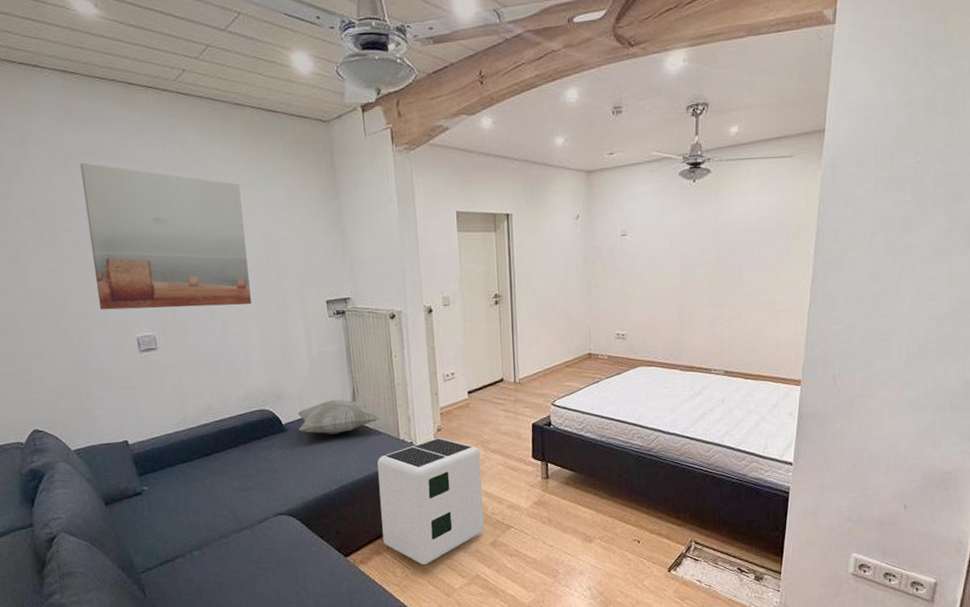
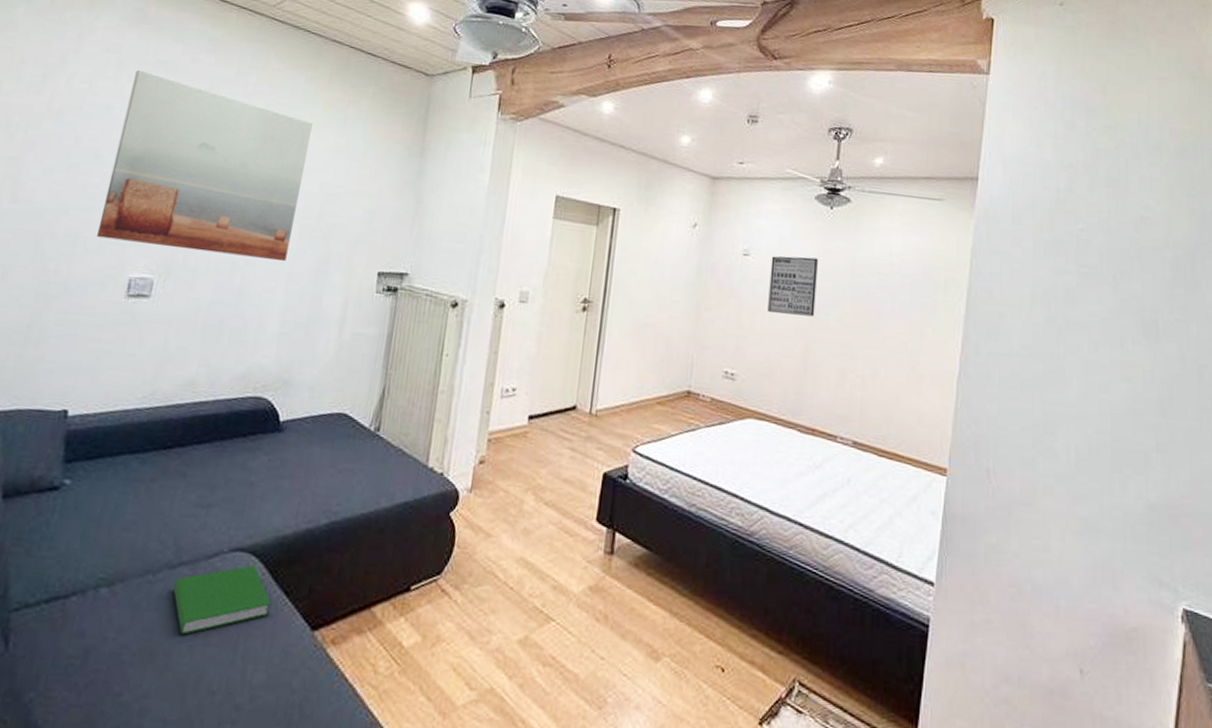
hardcover book: none [242,523,313,572] -> present [173,565,272,635]
decorative pillow: present [298,399,379,434] -> none [298,398,407,446]
air purifier: present [377,438,484,566] -> none [371,472,530,662]
wall art: none [646,228,686,280] -> present [767,256,818,317]

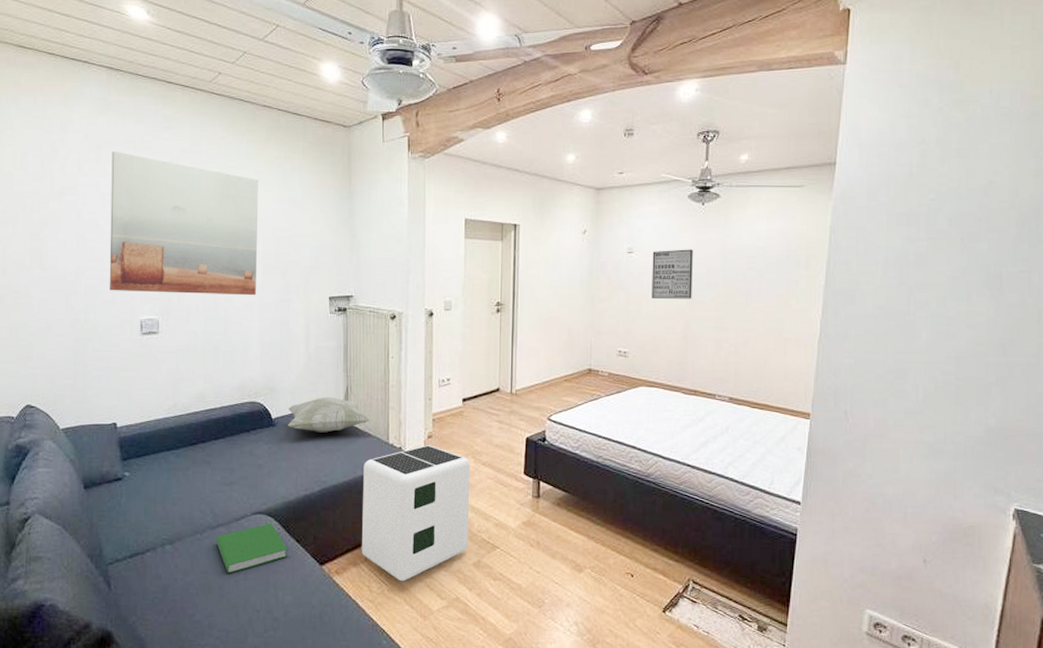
decorative pillow: none [298,398,407,446] -> present [287,397,369,433]
air purifier: none [371,472,530,662] -> present [362,445,471,582]

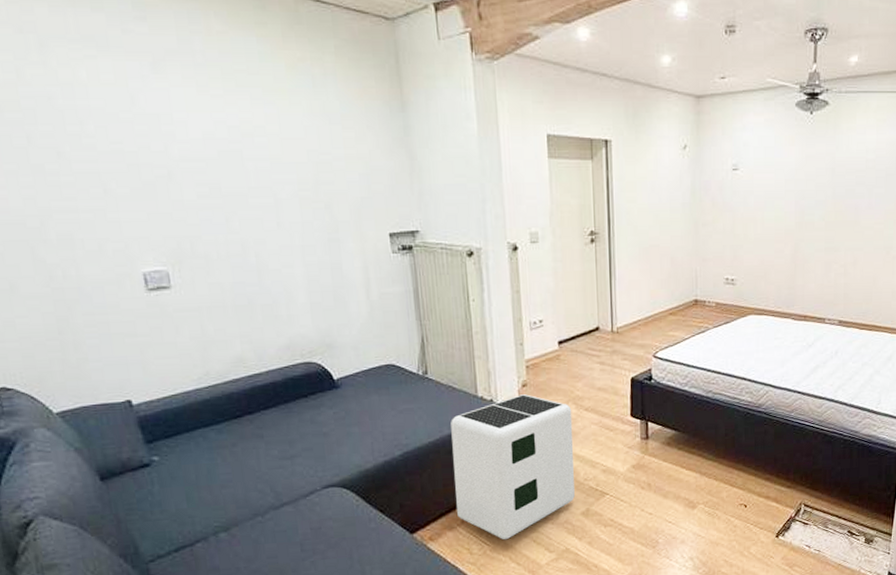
wall art: present [109,150,258,296] -> none [63,49,295,238]
hardcover book: present [216,523,288,574] -> none [282,496,371,555]
decorative pillow: present [287,397,369,433] -> none [353,350,453,391]
wall art: present [652,249,693,299] -> none [759,164,801,220]

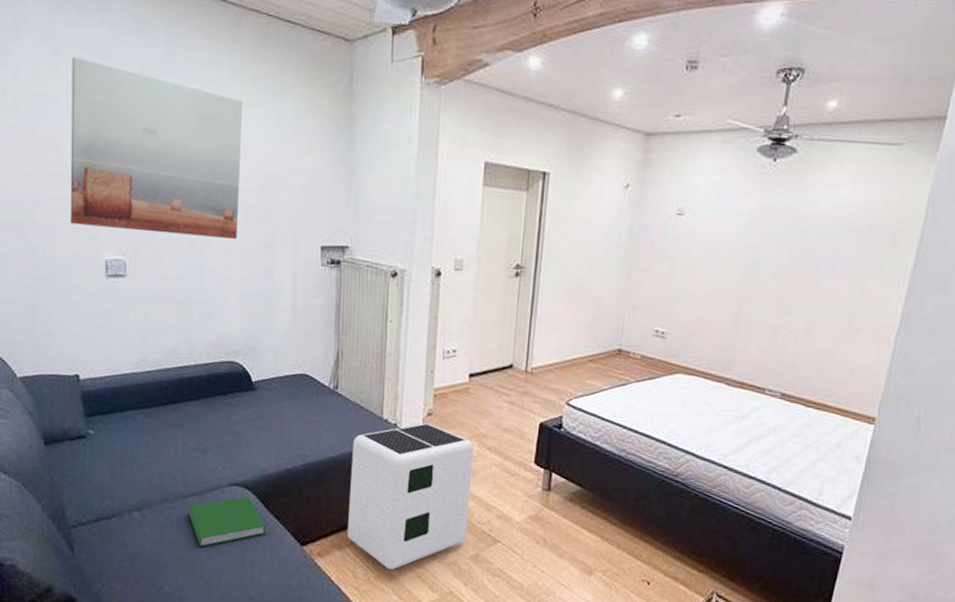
wall art: none [63,49,295,238] -> present [70,56,242,240]
hardcover book: none [282,496,371,555] -> present [188,496,267,547]

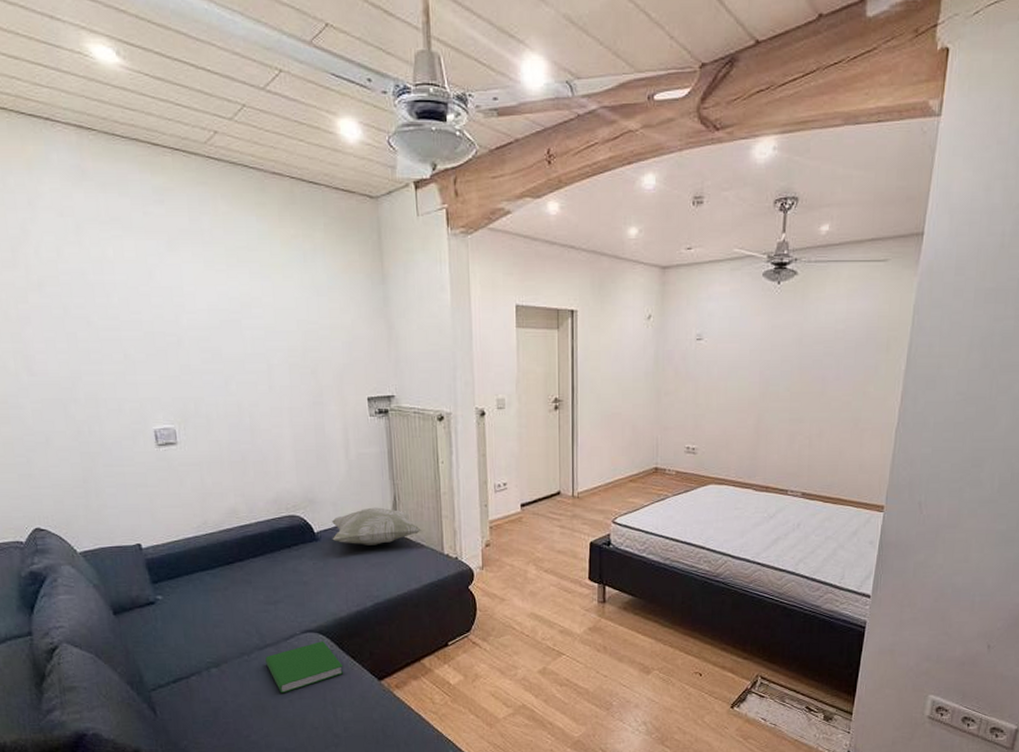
wall art: present [70,56,242,240] -> none [95,230,284,399]
decorative pillow: none [269,361,362,402] -> present [332,507,421,546]
air purifier: present [347,423,474,570] -> none [418,554,533,693]

